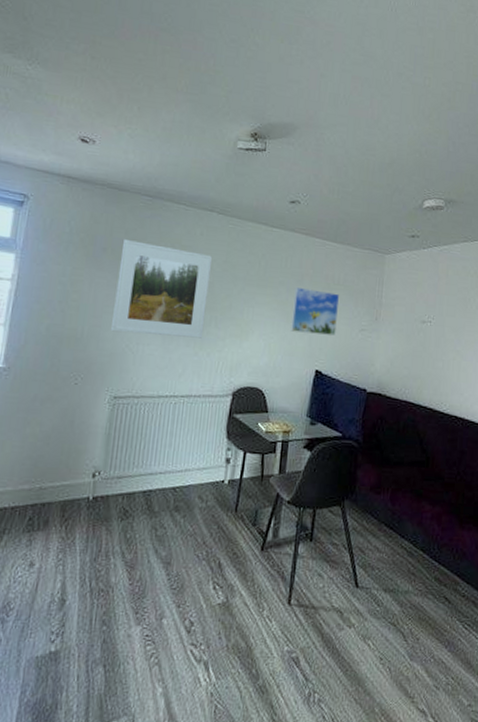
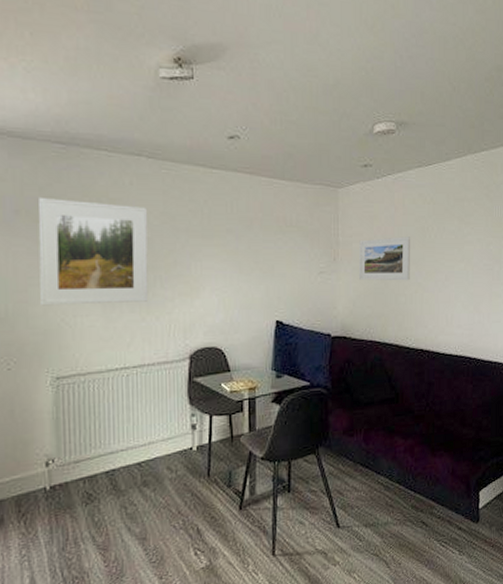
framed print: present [290,286,339,336] -> none [244,233,293,283]
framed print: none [399,304,453,348] -> present [359,236,411,281]

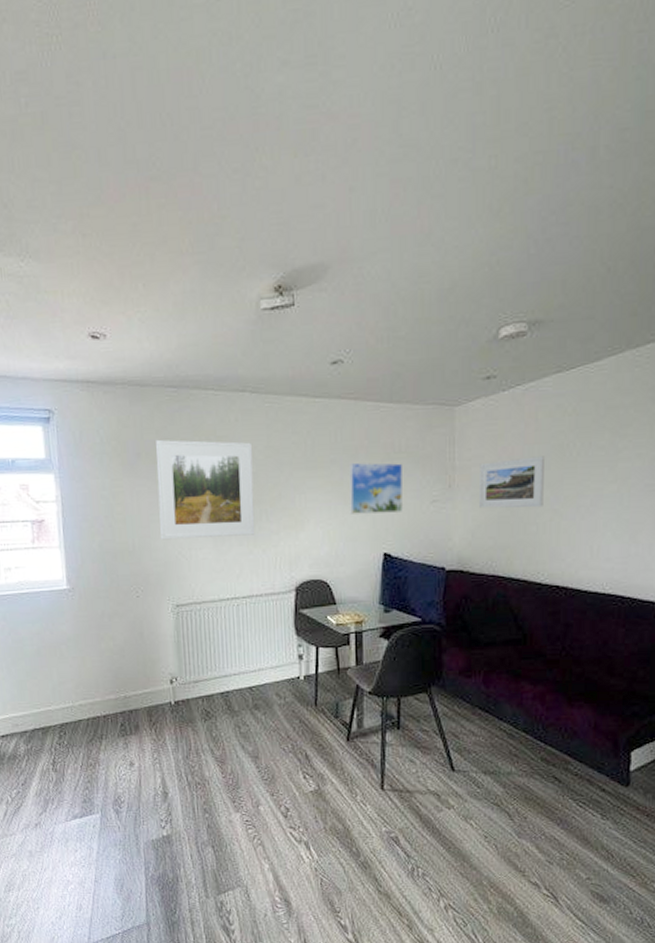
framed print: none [244,233,293,283] -> present [349,462,402,514]

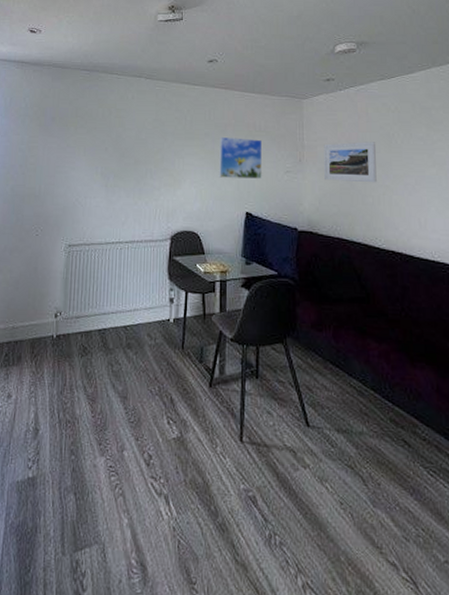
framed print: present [156,439,256,540] -> none [63,108,144,189]

